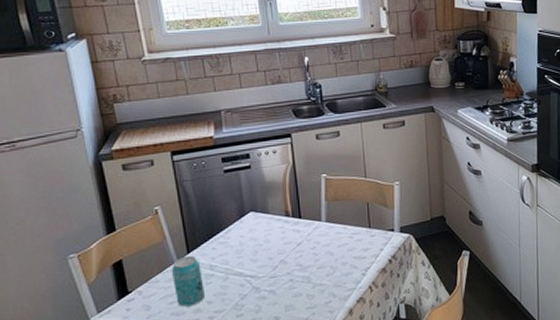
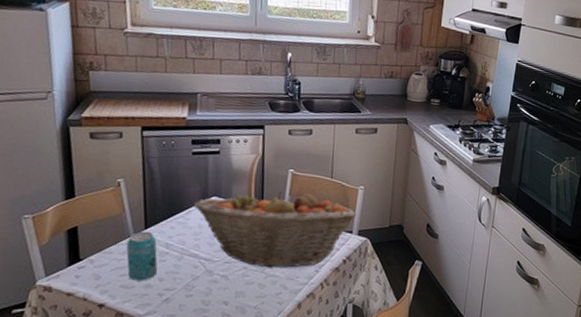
fruit basket: none [233,196,396,278] -> present [194,191,357,268]

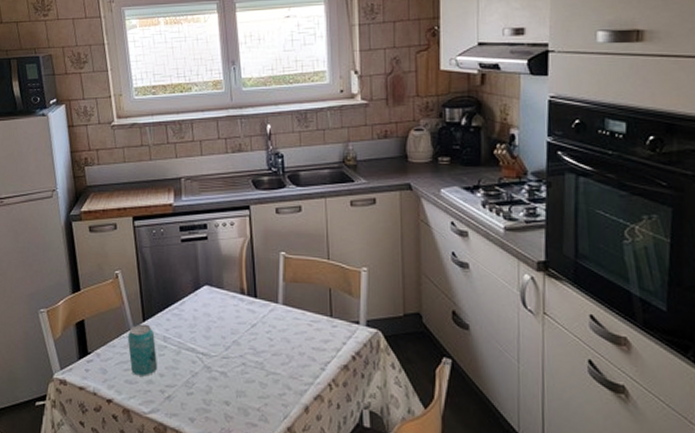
fruit basket: present [194,191,357,268] -> none [187,277,362,365]

